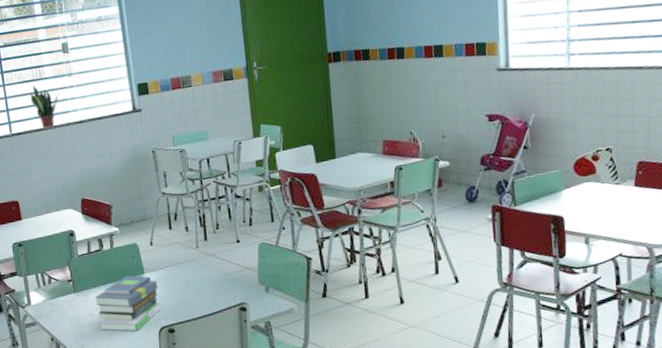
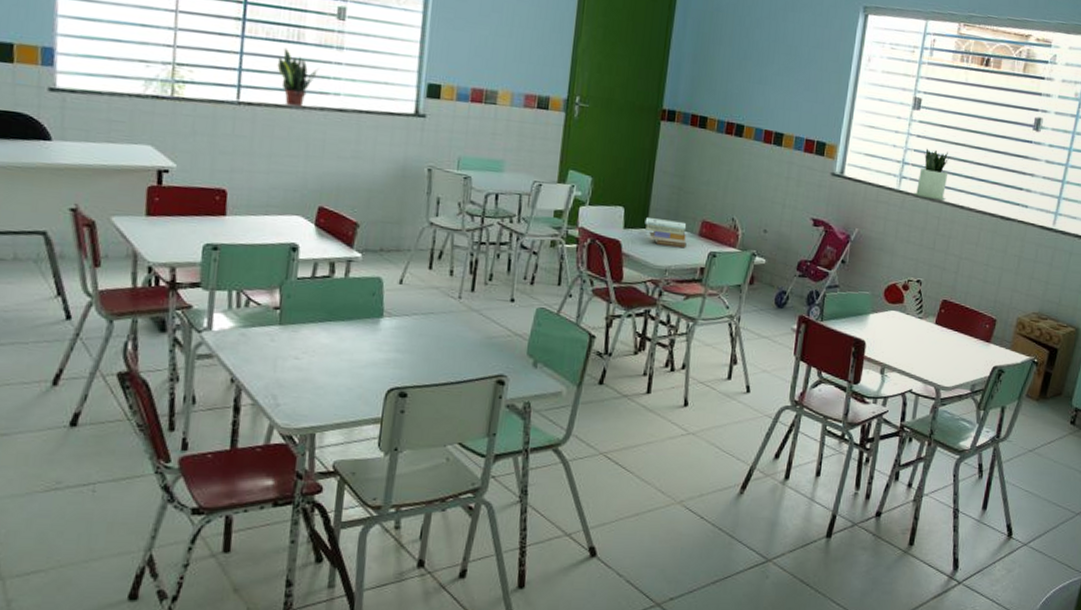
books: present [94,275,161,331] -> none [306,316,398,388]
books: none [333,145,374,170] -> present [644,218,687,249]
planter: none [585,18,622,70] -> present [913,148,950,202]

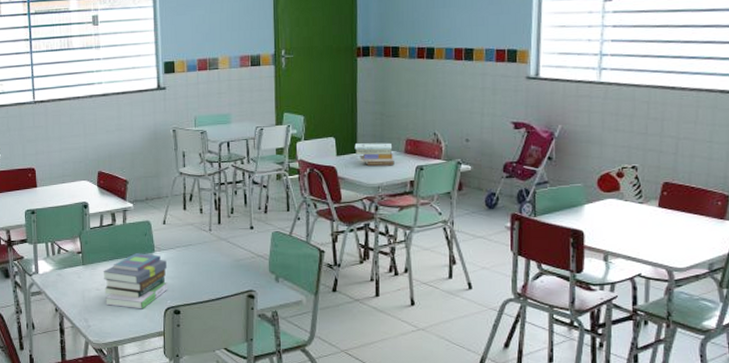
potted plant: present [277,47,319,107] -> none [56,55,85,98]
books: none [306,316,398,388] -> present [103,253,168,309]
planter: present [913,148,950,202] -> none [616,36,654,87]

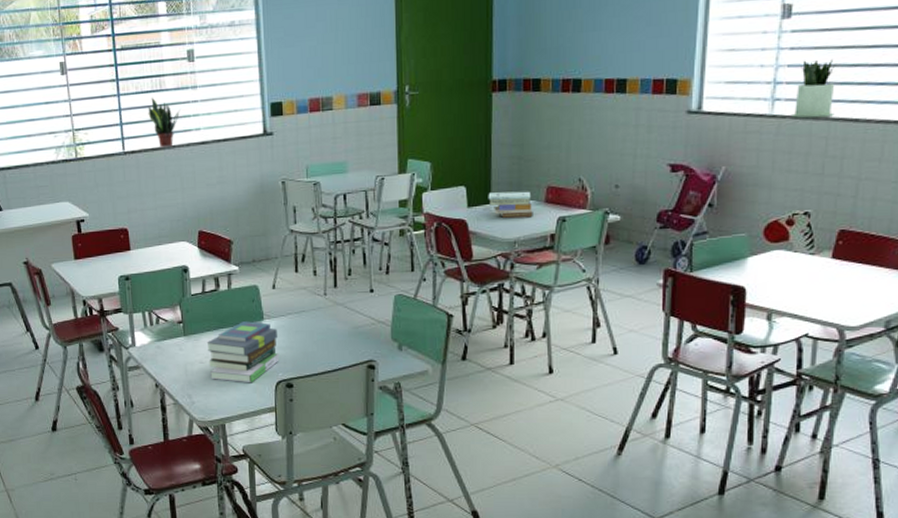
potted plant: none [56,55,85,98] -> present [148,97,181,148]
planter: none [616,36,654,87] -> present [791,59,836,120]

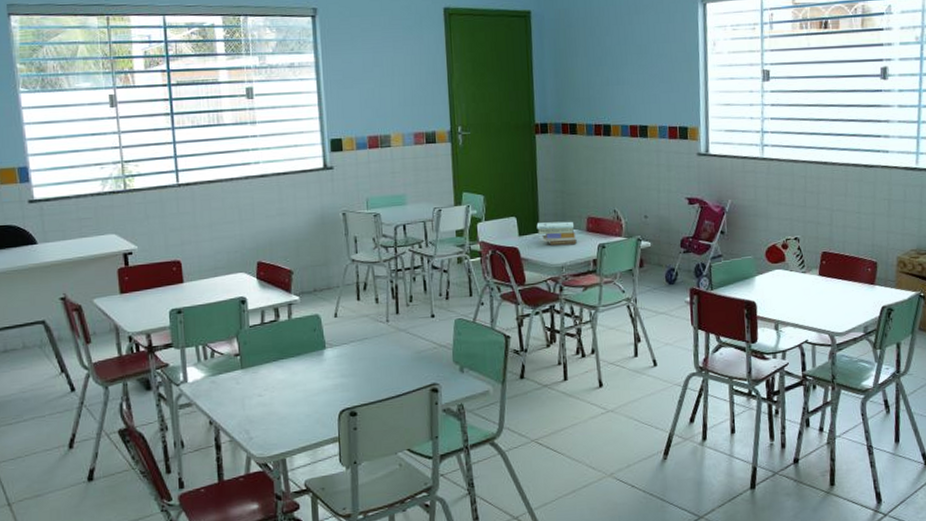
potted plant: present [148,97,181,148] -> none [204,131,239,180]
books: present [206,321,280,383] -> none [265,351,343,414]
planter: present [791,59,836,120] -> none [777,114,809,162]

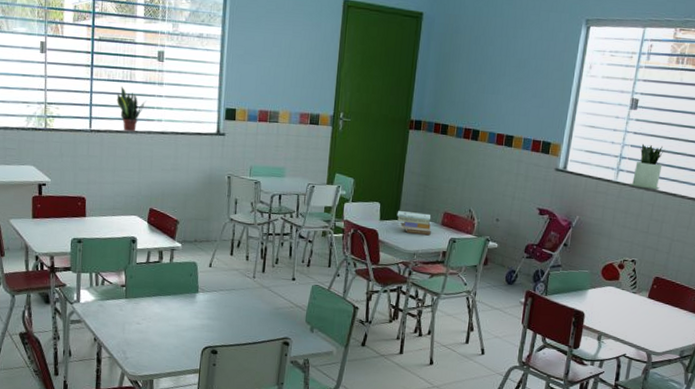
potted plant: none [204,131,239,180] -> present [116,86,146,132]
planter: none [777,114,809,162] -> present [629,143,665,191]

